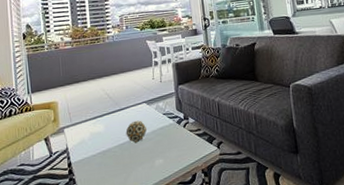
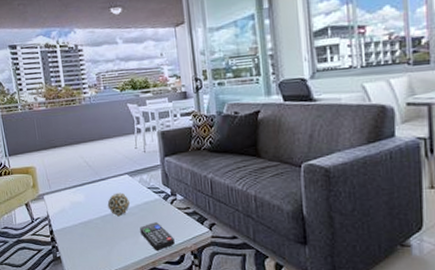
remote control: none [155,145,187,173] -> present [140,222,175,251]

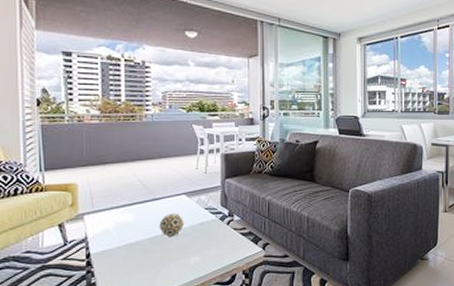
remote control: present [140,222,175,251] -> none [192,243,227,272]

